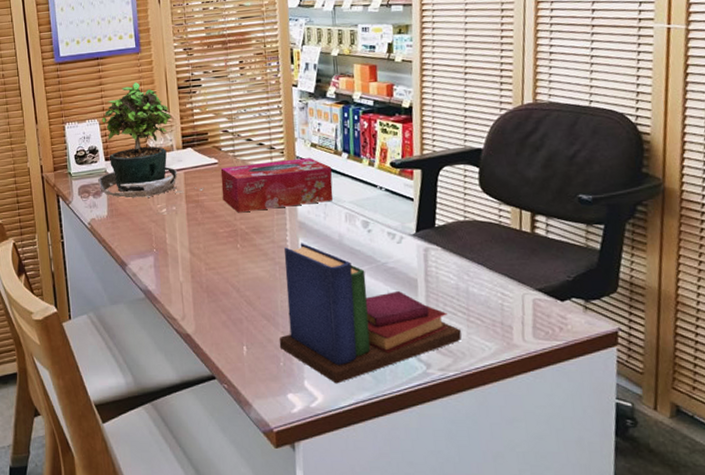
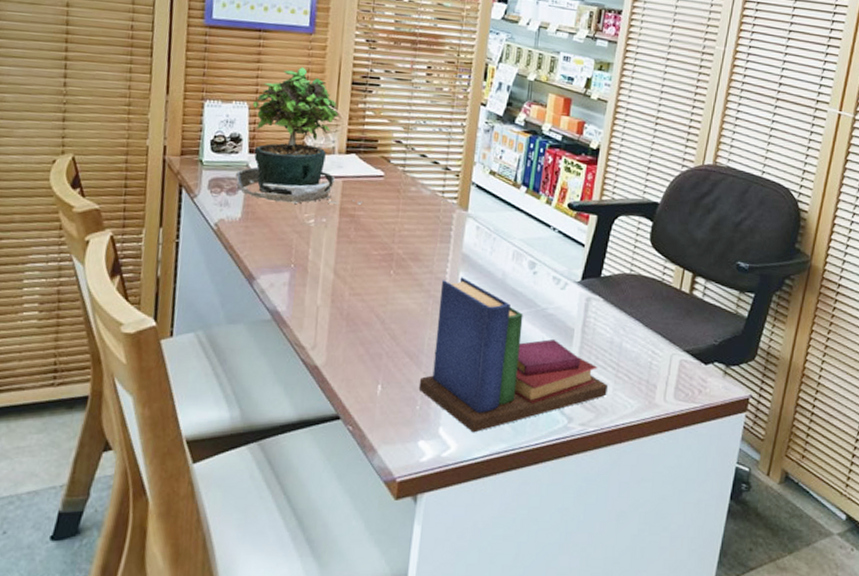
tissue box: present [220,158,333,213] -> none [382,182,508,236]

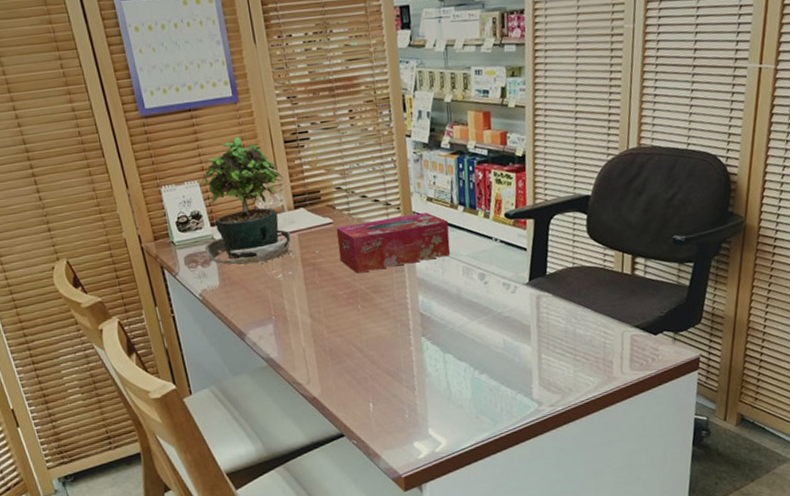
tissue box: none [382,182,508,236] -> present [336,212,451,274]
book: present [418,277,609,433] -> none [403,299,570,429]

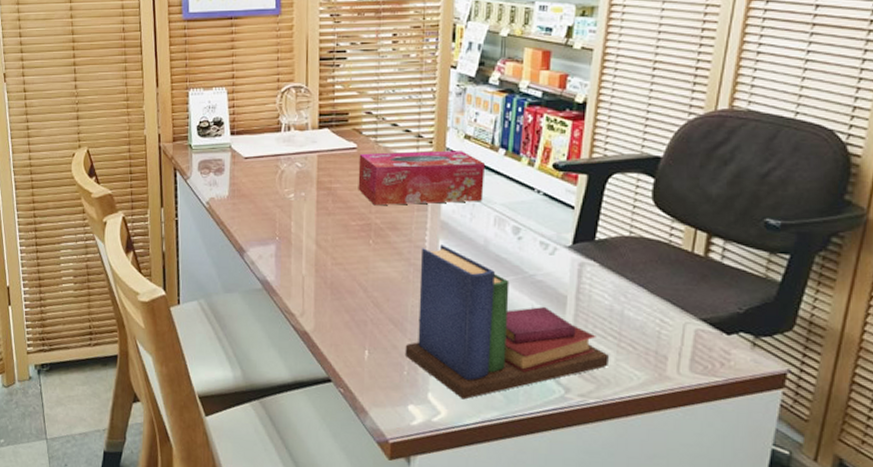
potted plant: present [202,136,321,266] -> none [221,48,339,180]
book: none [403,299,570,429] -> present [405,245,610,400]

